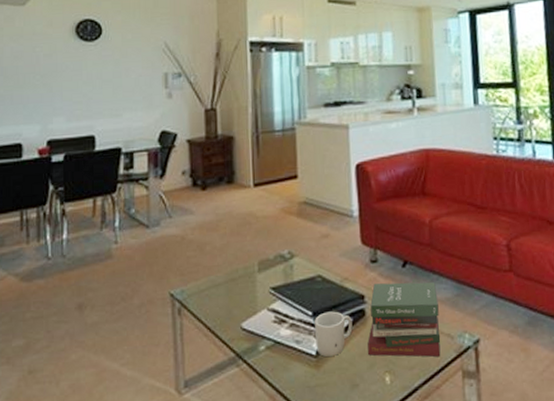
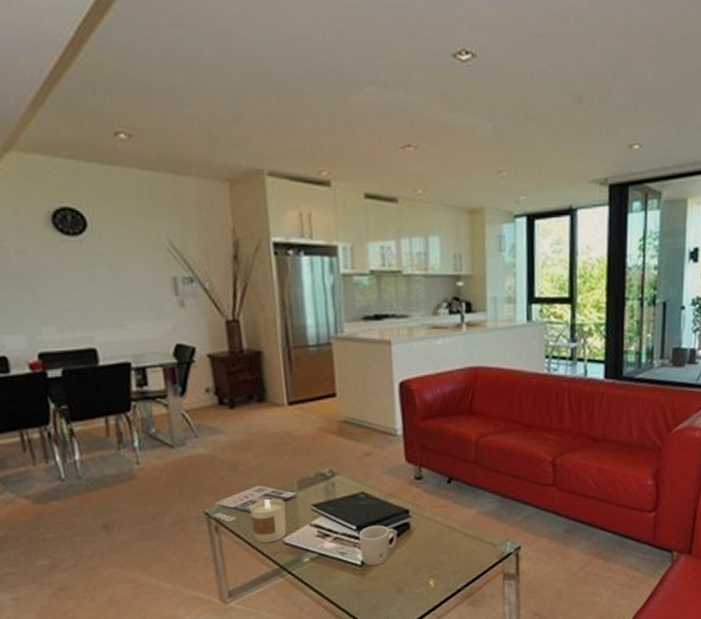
magazine: none [176,266,258,306] -> present [212,485,298,523]
candle: none [212,281,246,329] -> present [250,499,287,544]
books: present [367,282,441,357] -> none [412,496,484,564]

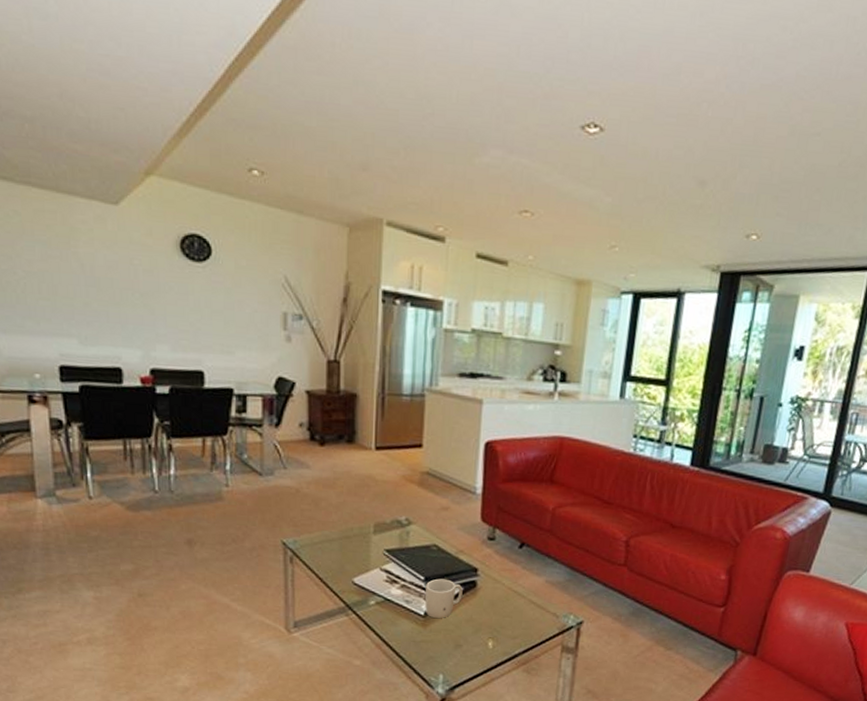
magazine: present [212,485,298,523] -> none [288,523,373,556]
candle: present [250,499,287,544] -> none [325,538,359,581]

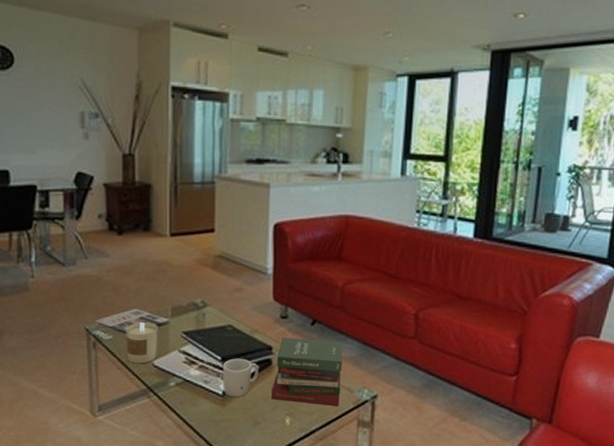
magazine: none [288,523,373,556] -> present [91,308,170,341]
candle: none [325,538,359,581] -> present [126,322,158,364]
books: none [475,560,550,631] -> present [272,338,342,406]

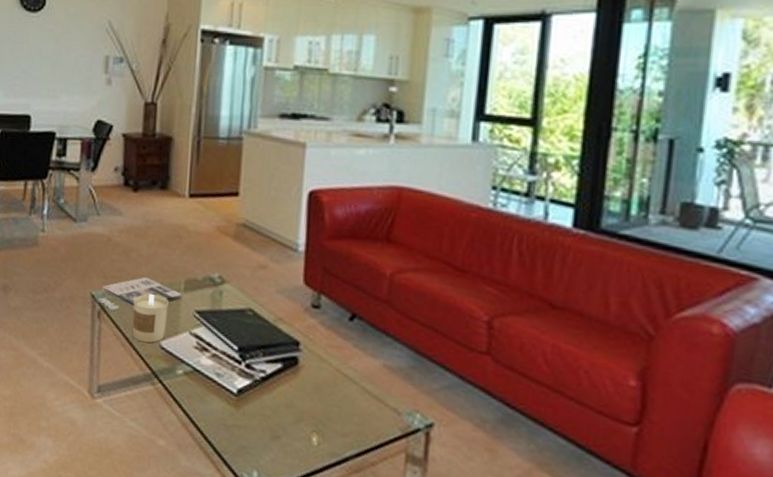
mug: present [223,358,259,398] -> none [238,350,282,400]
books: present [272,338,342,406] -> none [296,332,388,431]

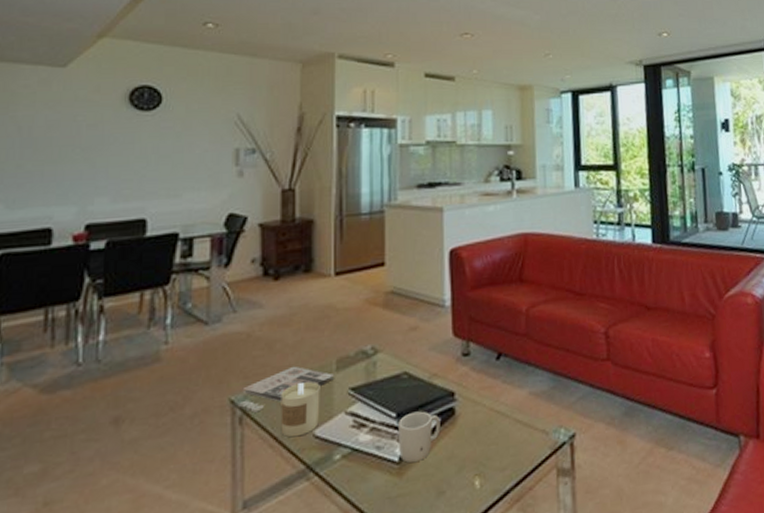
mug: none [238,350,282,400] -> present [399,411,441,463]

